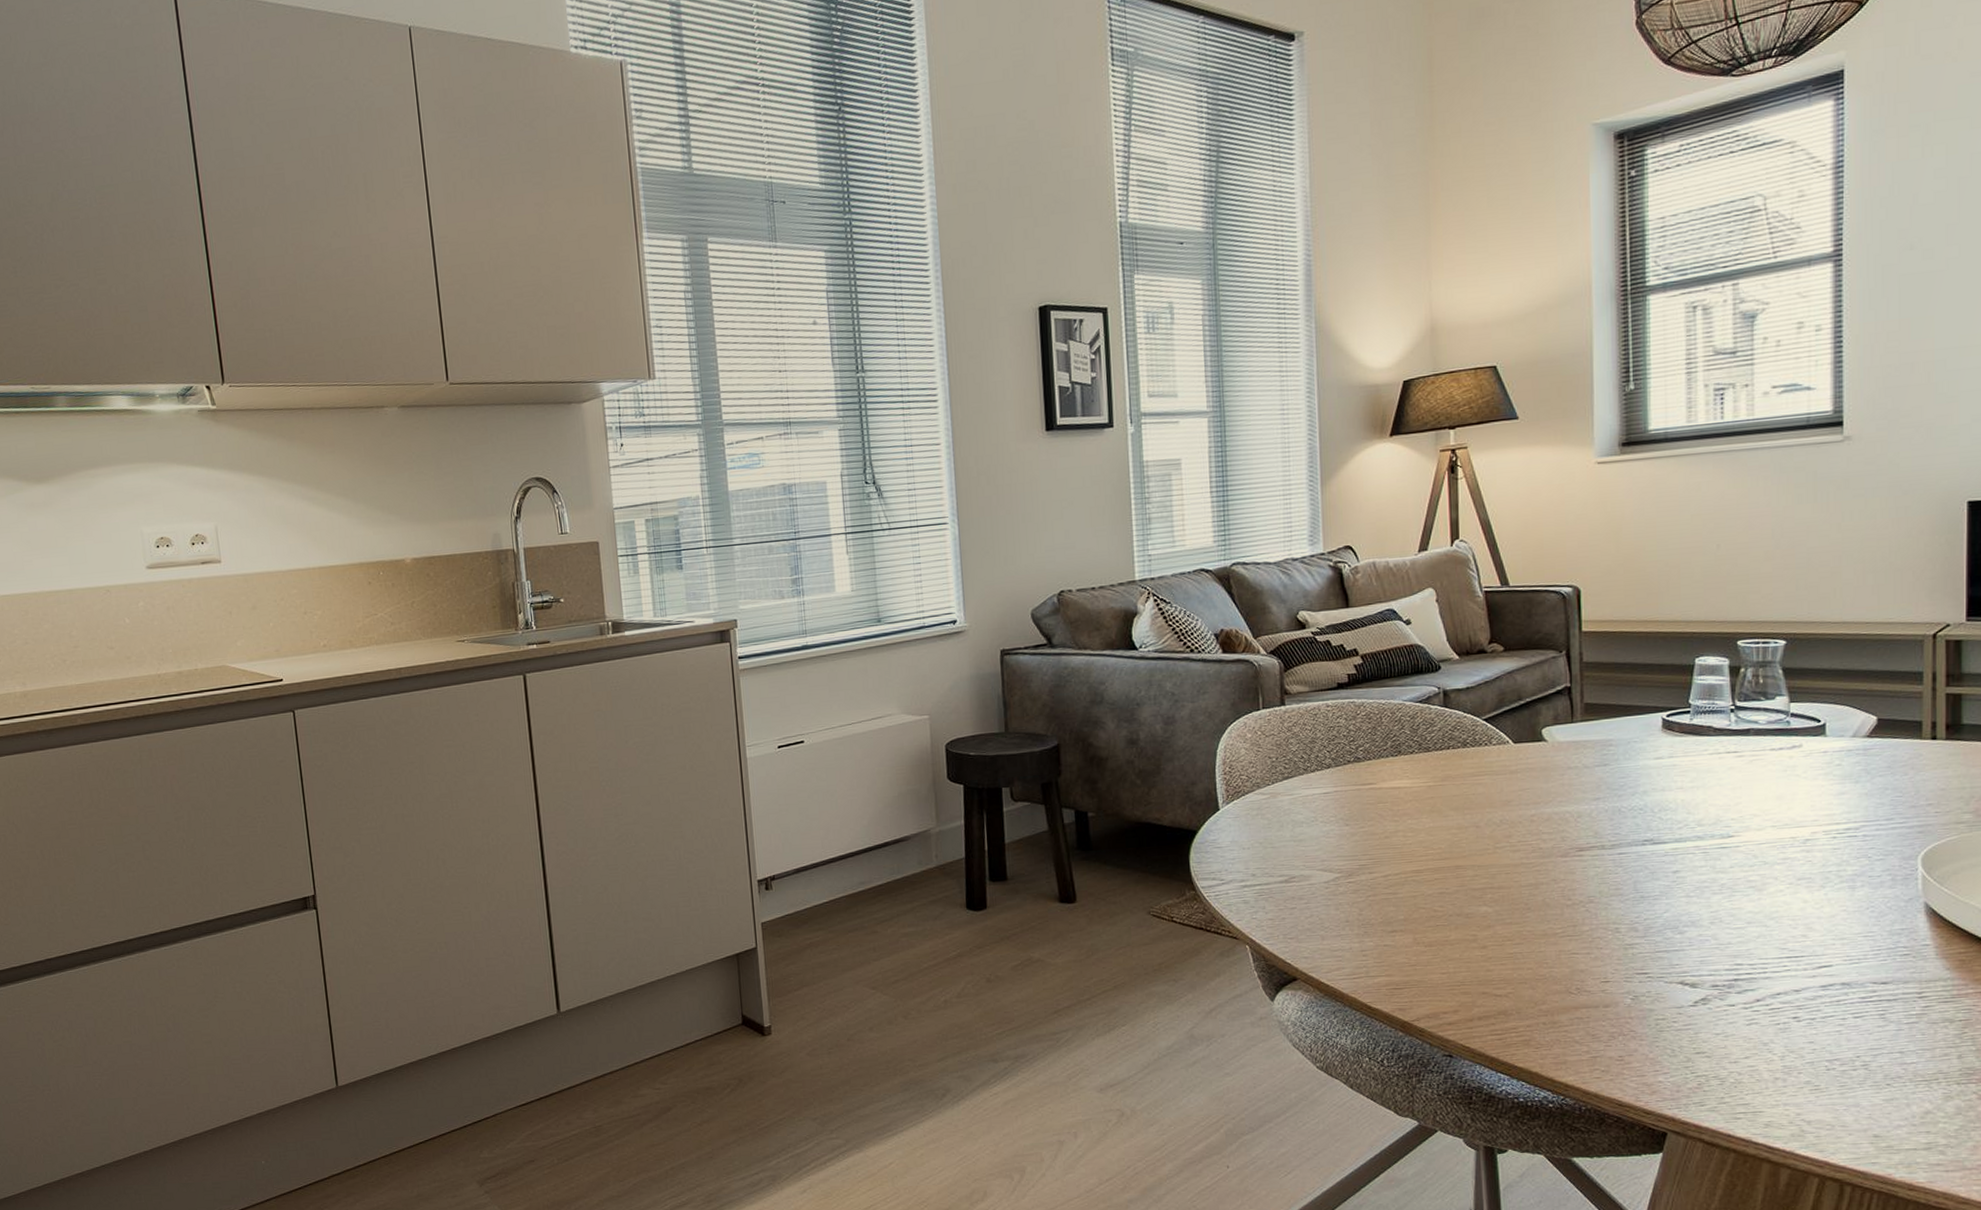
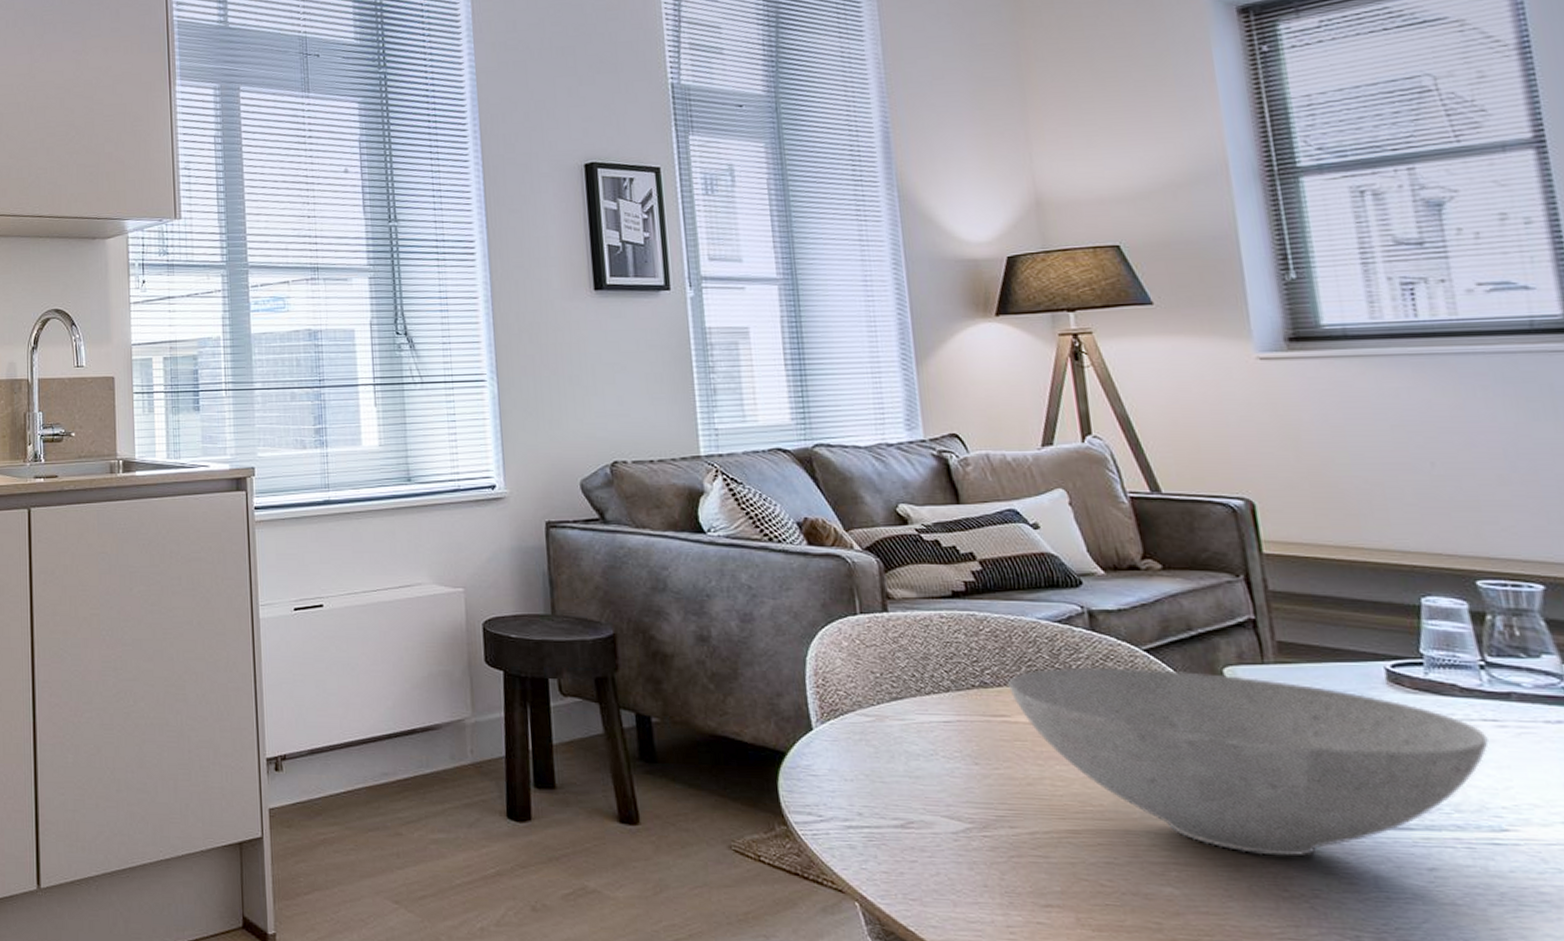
bowl: none [1377,733,1729,875] -> present [1008,666,1489,857]

